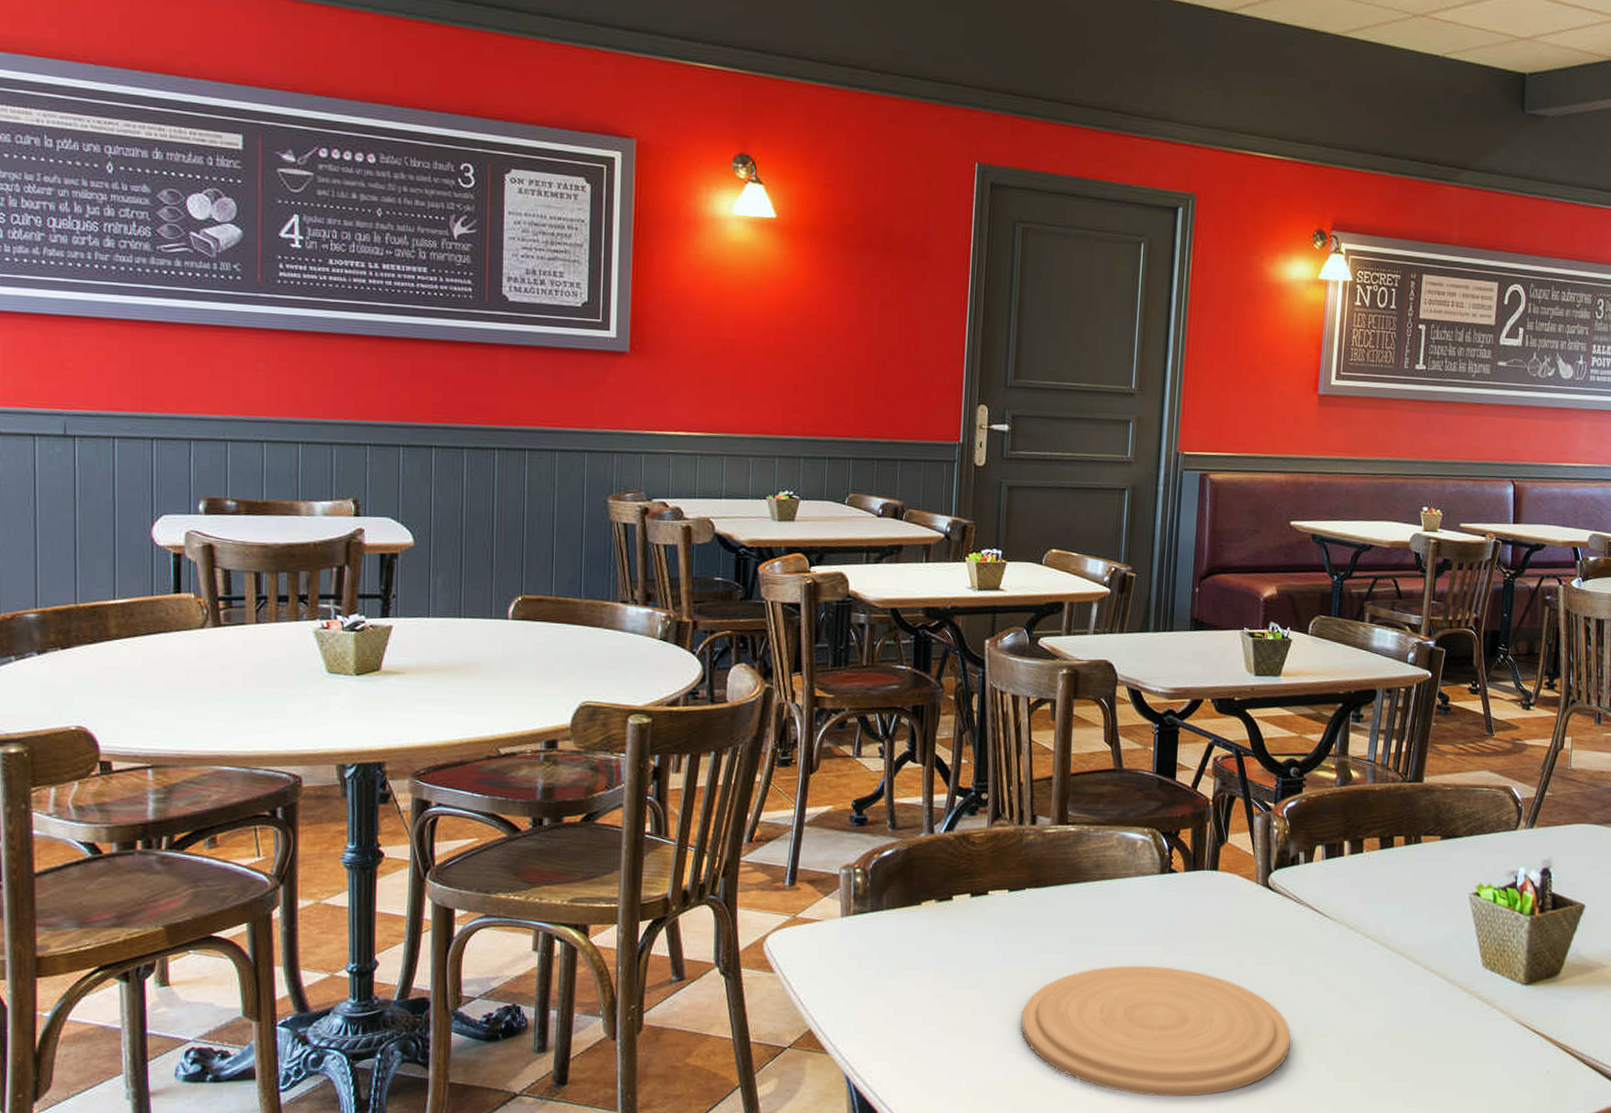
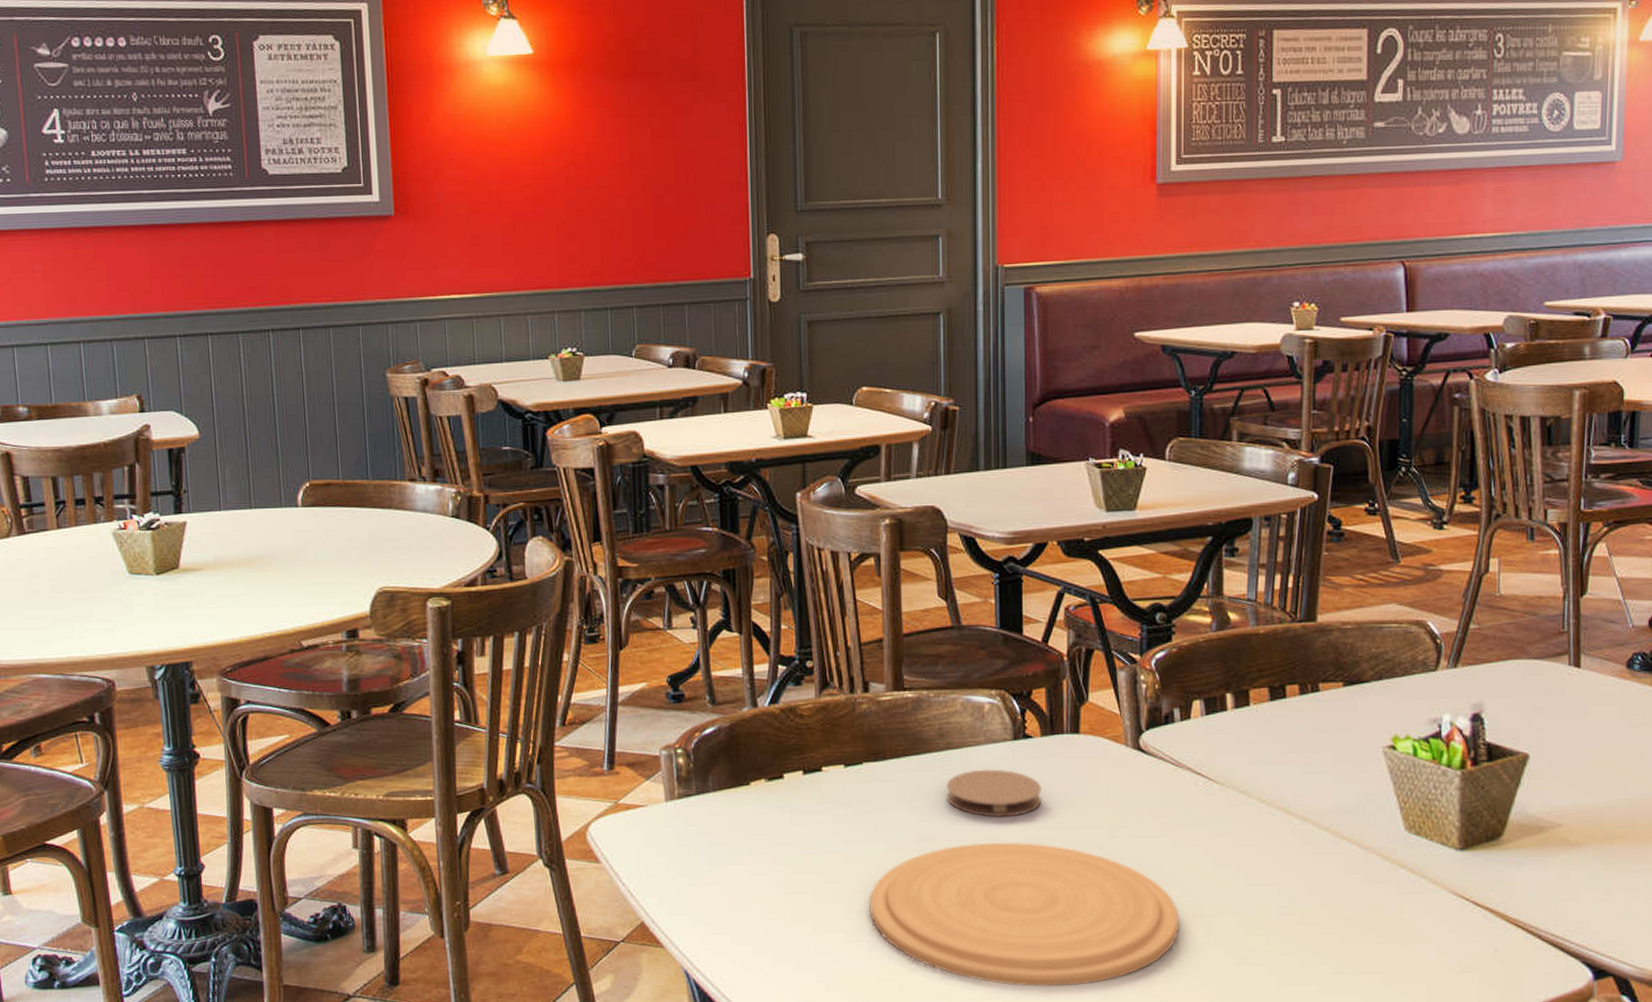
coaster: none [1098,899,1182,944] -> present [947,769,1042,818]

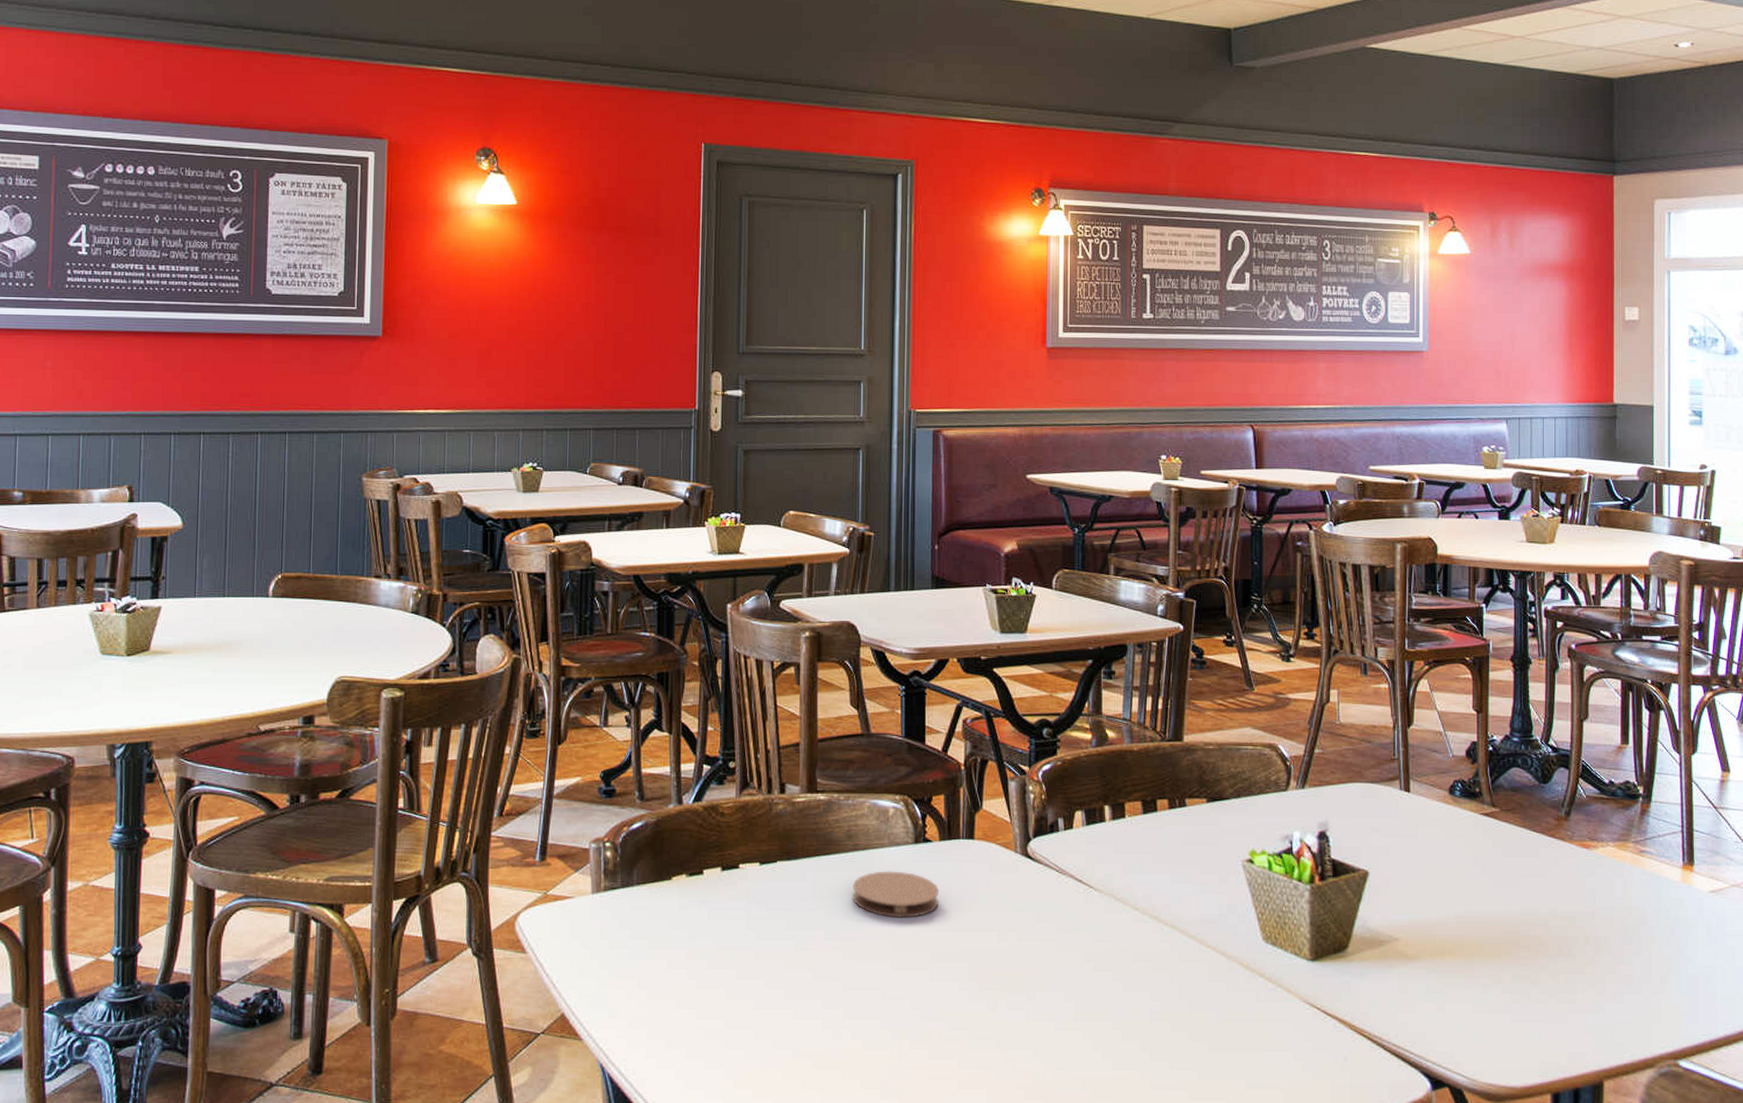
plate: present [868,842,1179,987] -> none [777,942,1062,1087]

